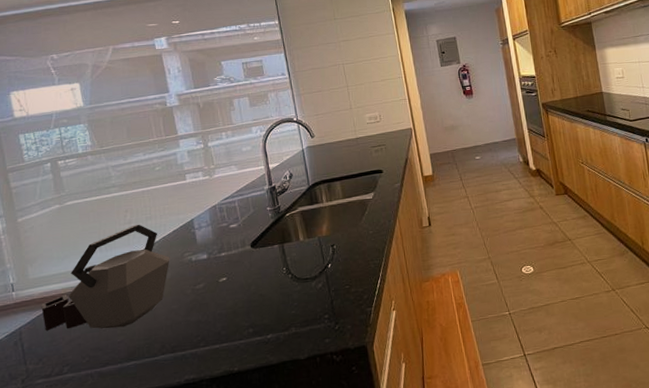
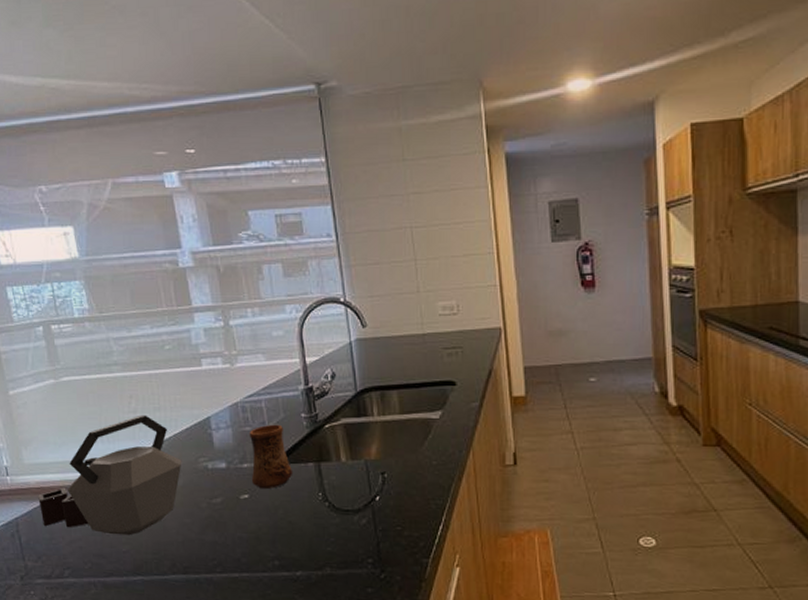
cup: none [225,218,262,272] -> present [249,424,293,490]

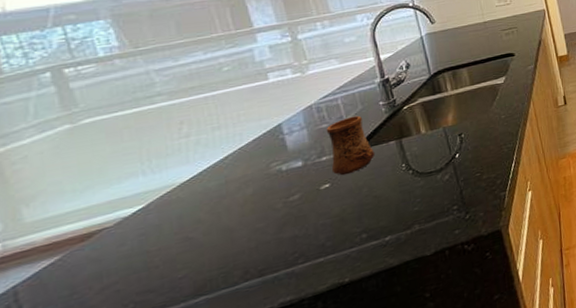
kettle: present [38,414,182,536] -> none [49,136,251,283]

